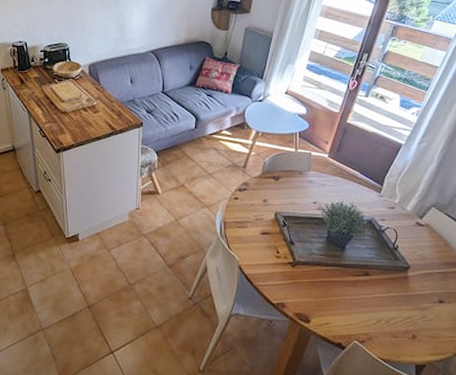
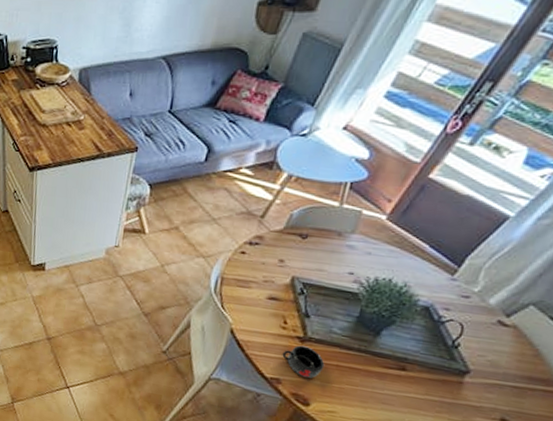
mug: none [281,269,314,297] -> present [282,345,325,378]

